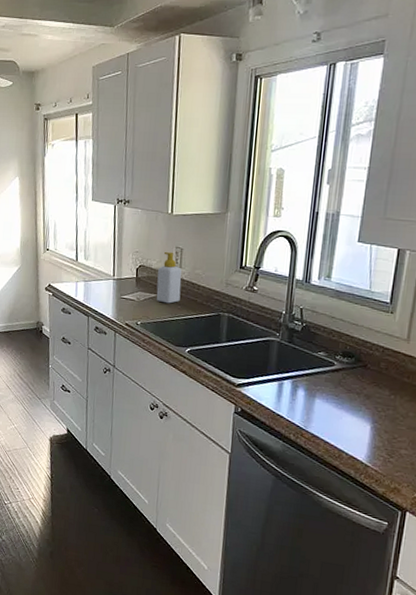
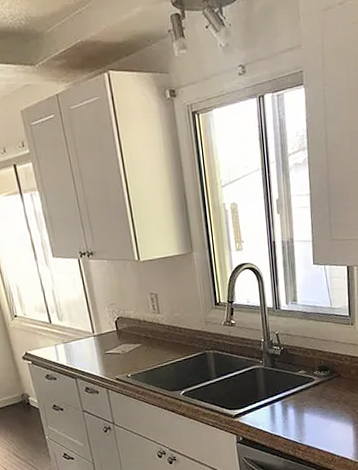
soap bottle: present [156,251,182,304] -> none [137,299,165,351]

